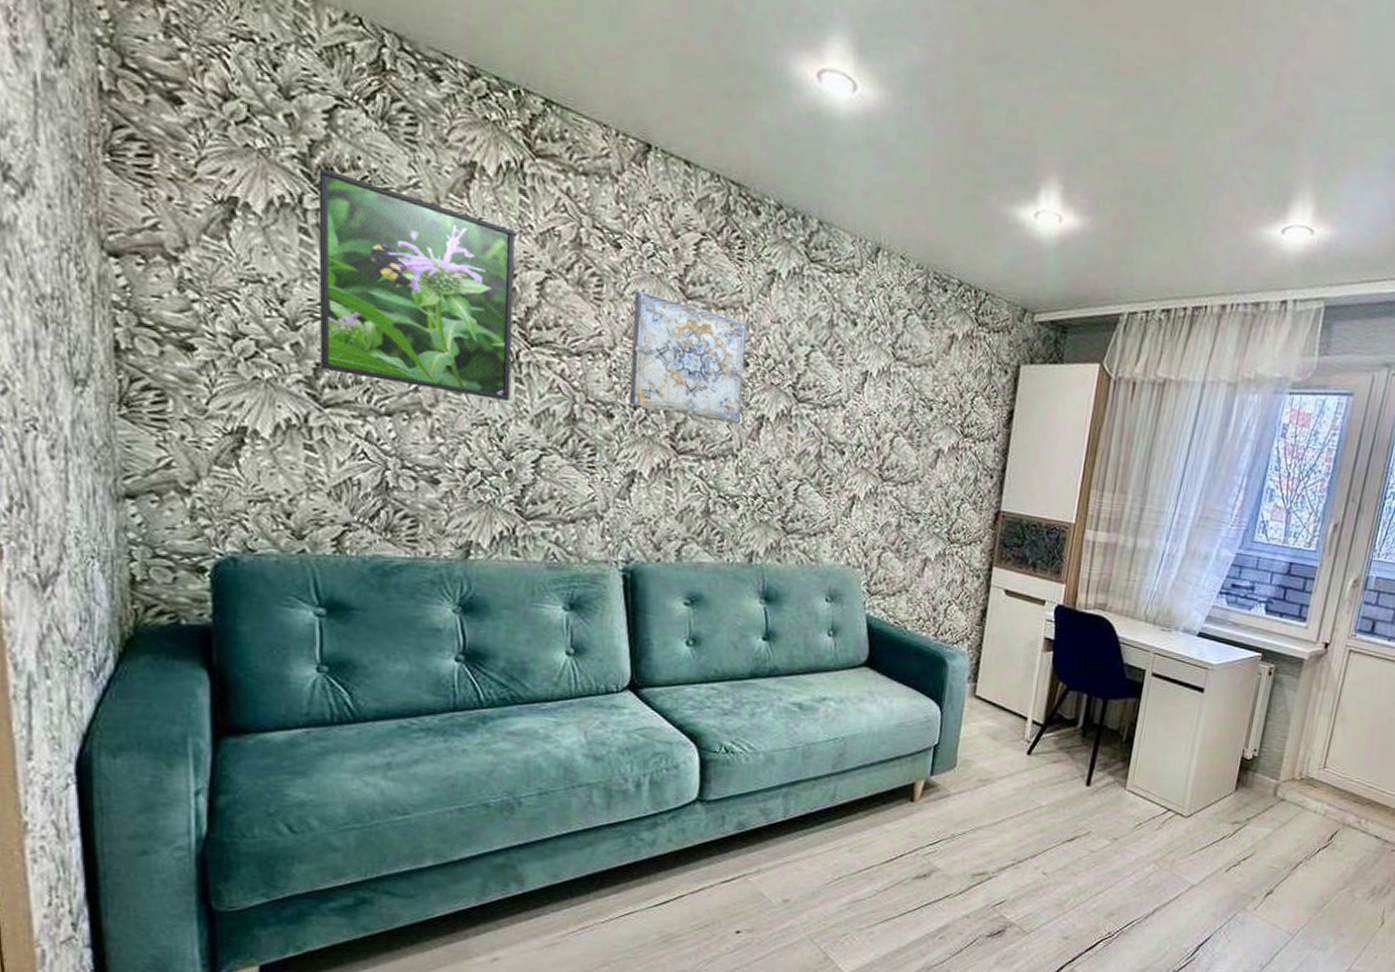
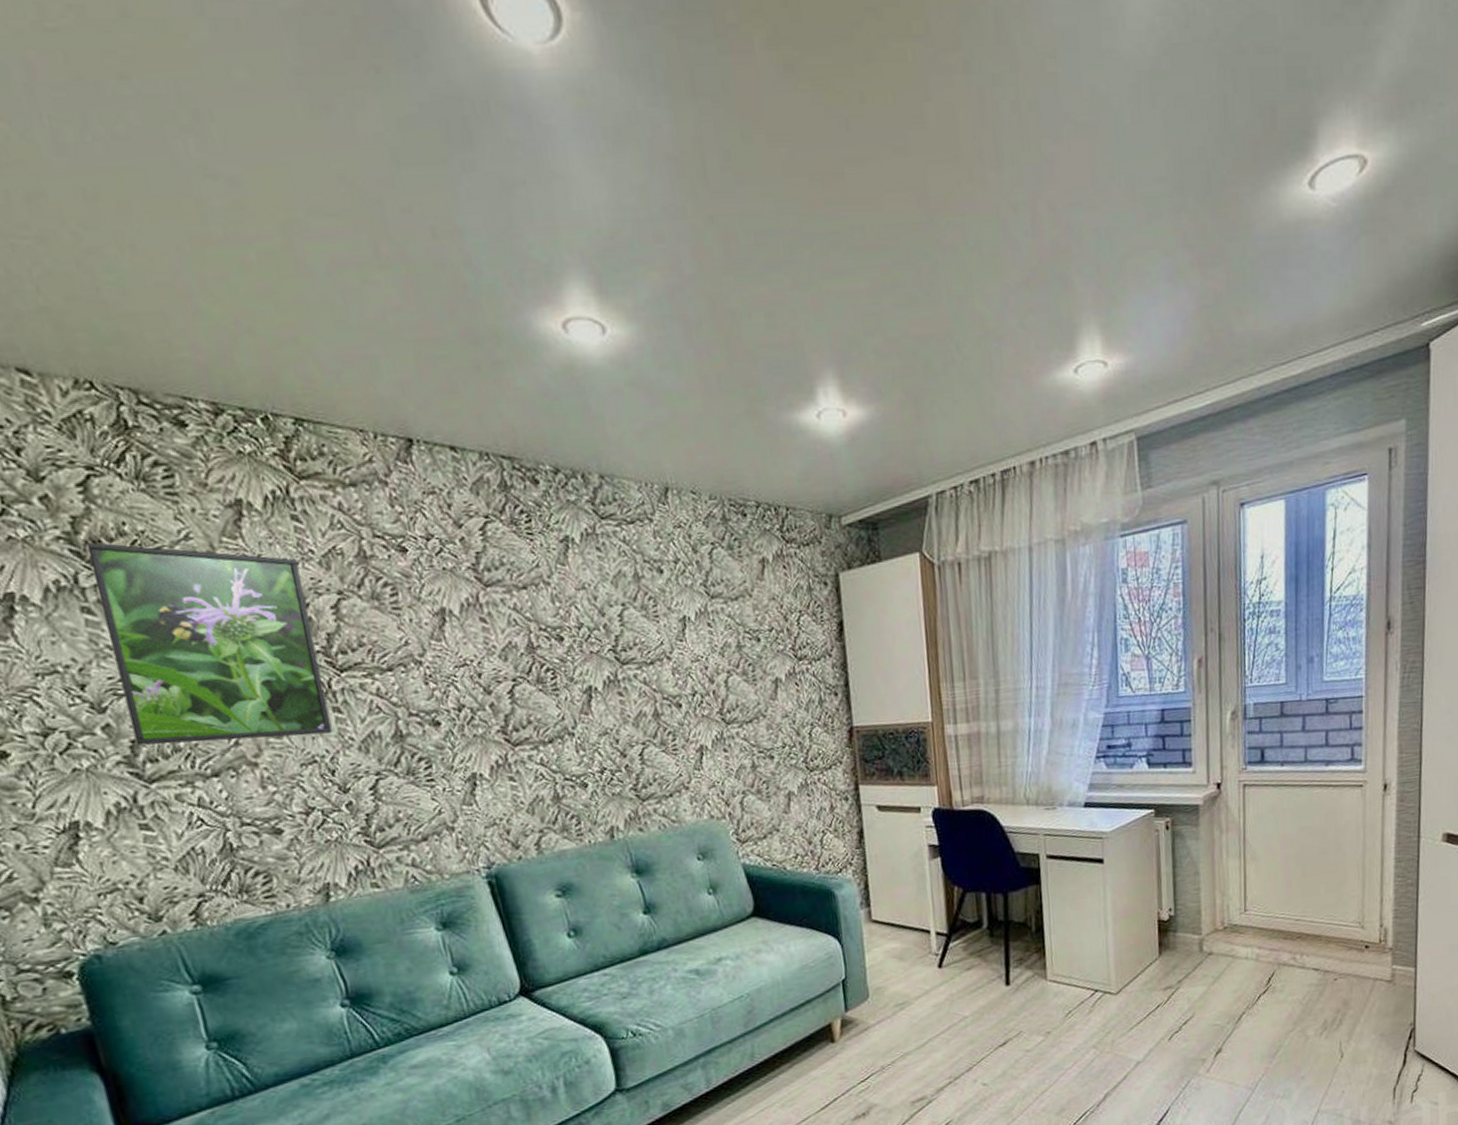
wall art: present [629,290,748,425] -> none [432,589,569,708]

